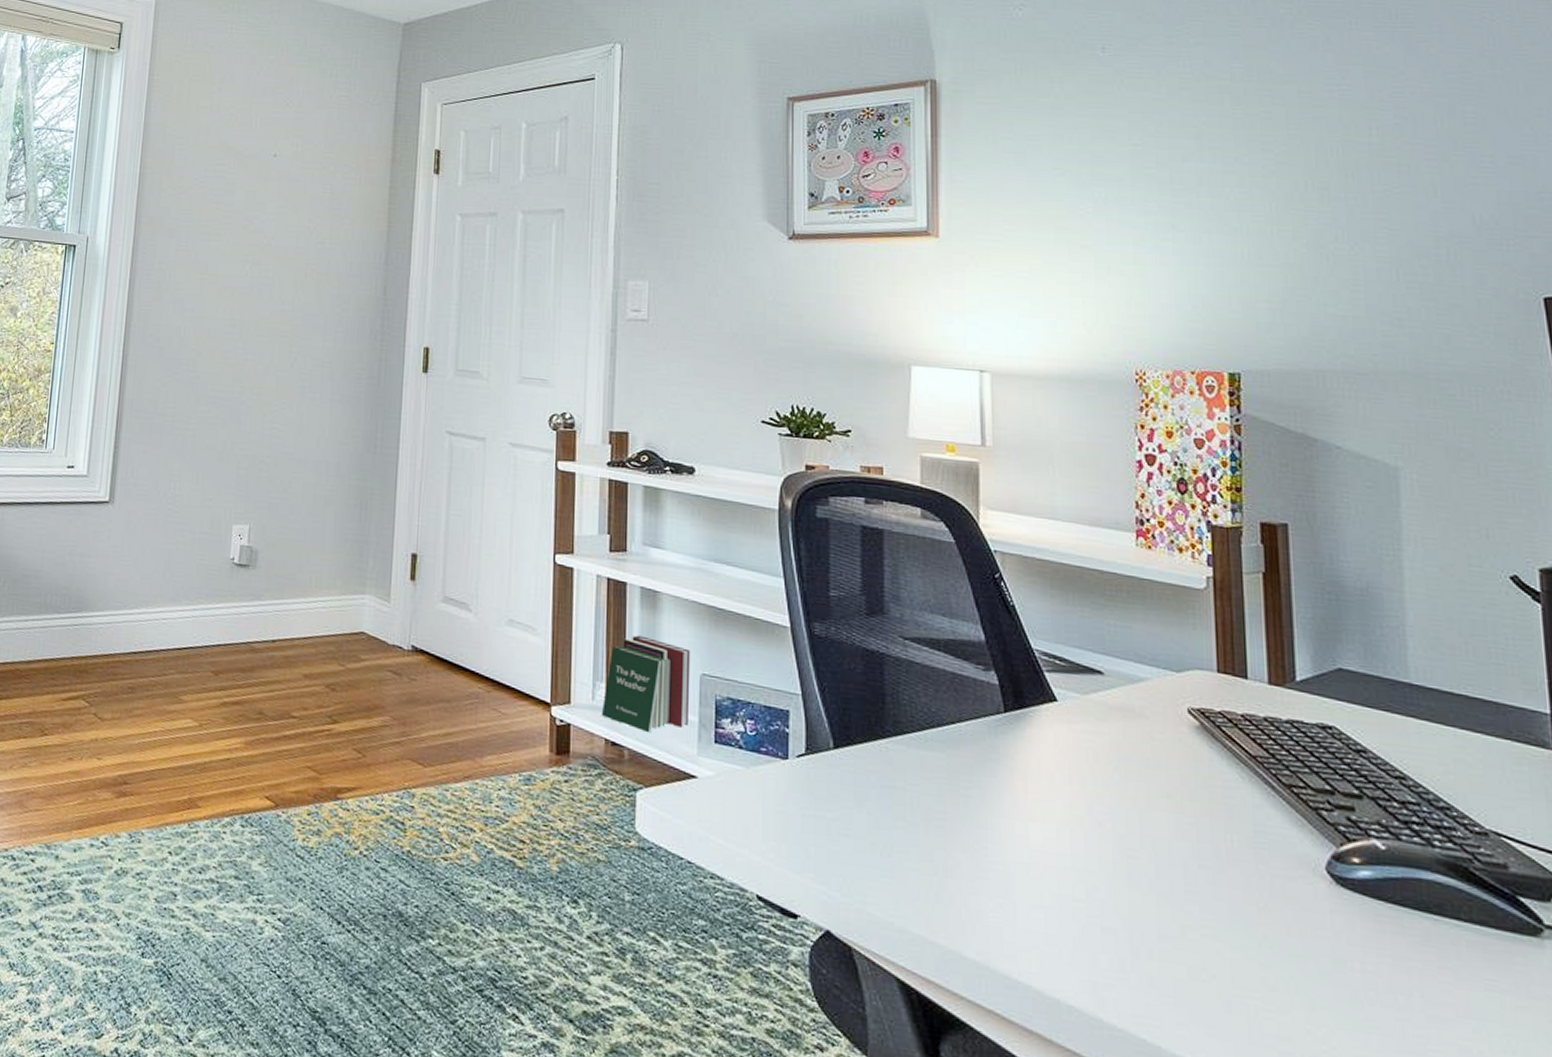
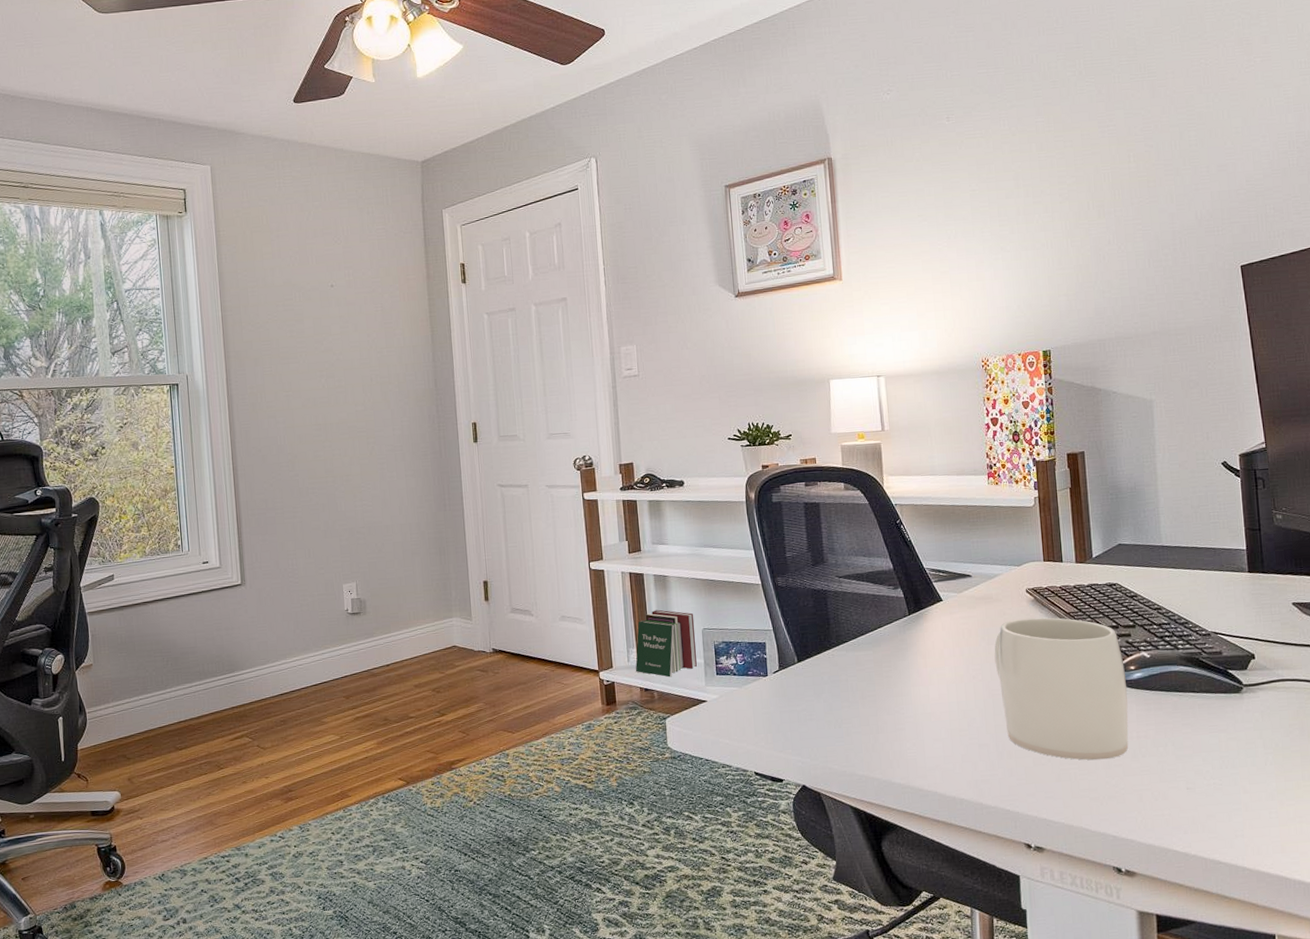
mug: none [1133,750,1348,996] -> present [994,617,1129,760]

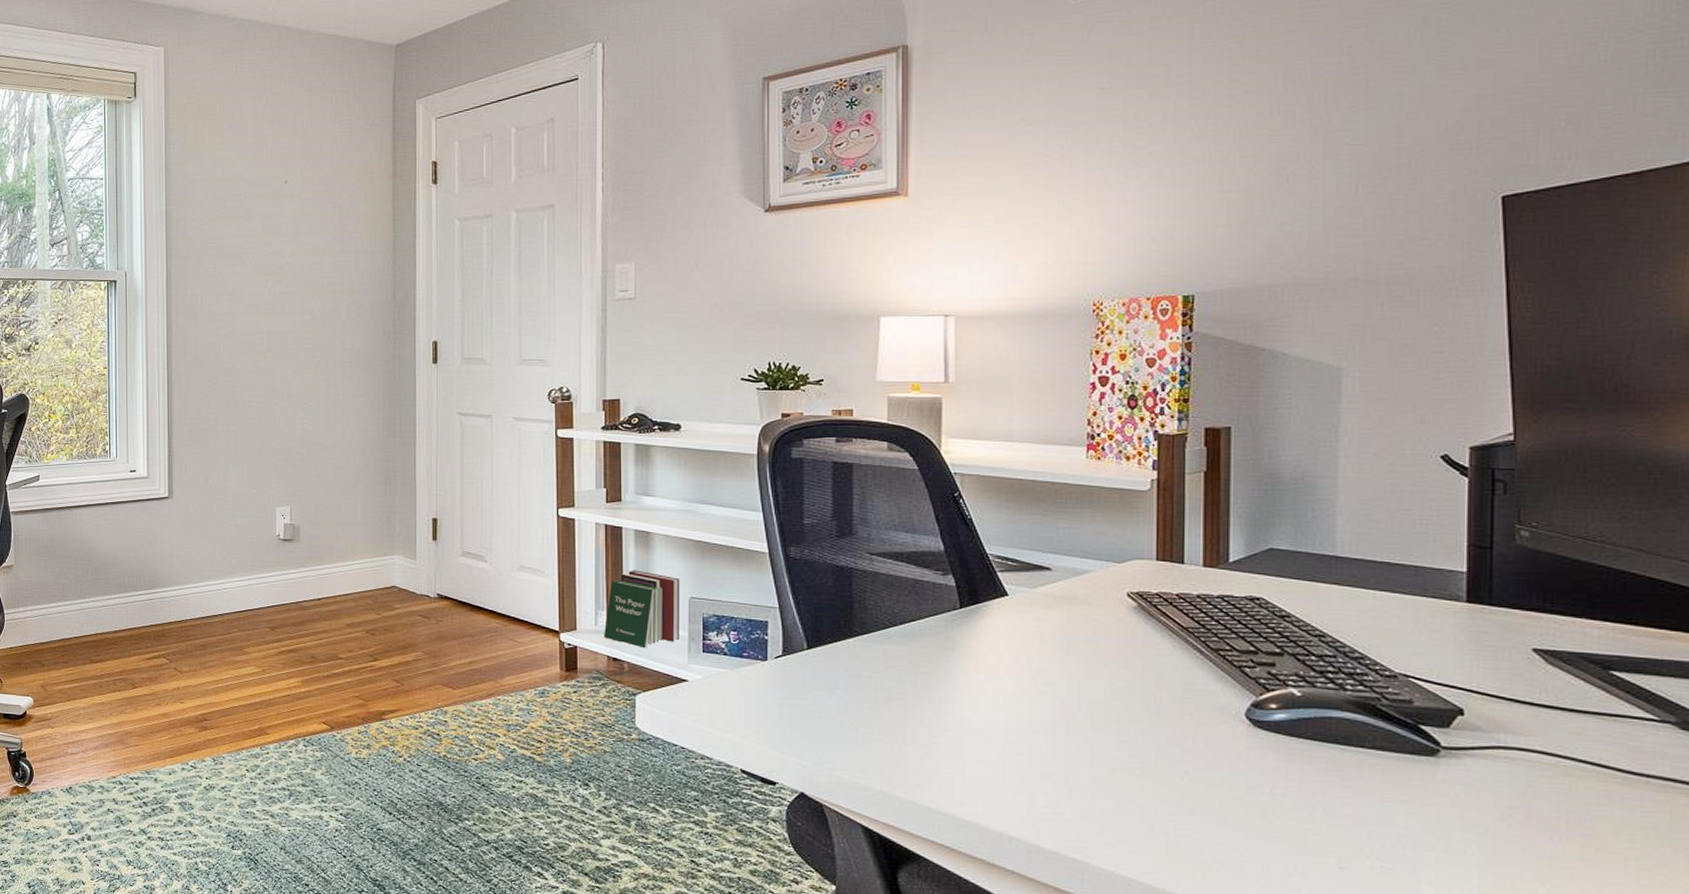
mug: present [994,617,1129,760] -> none [1074,628,1263,816]

